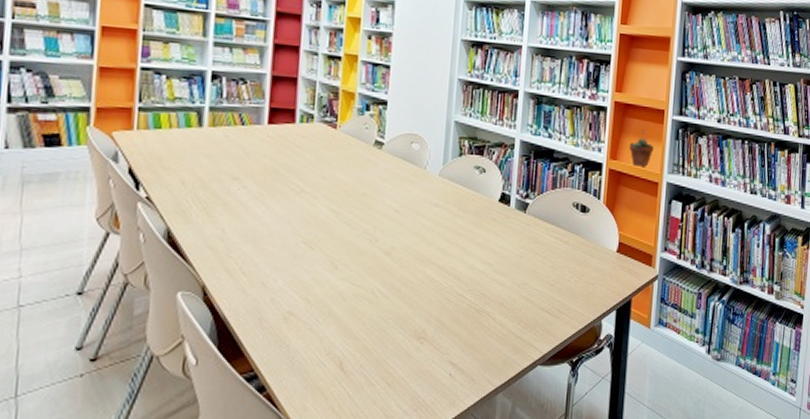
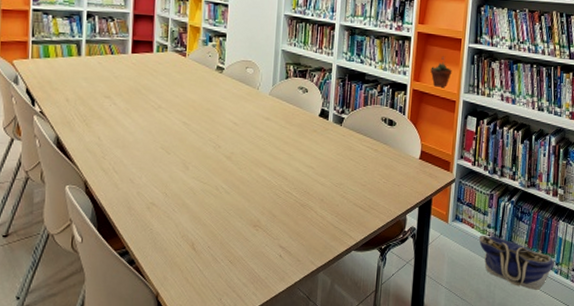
tote bag: none [685,341,770,406] -> present [478,235,553,290]

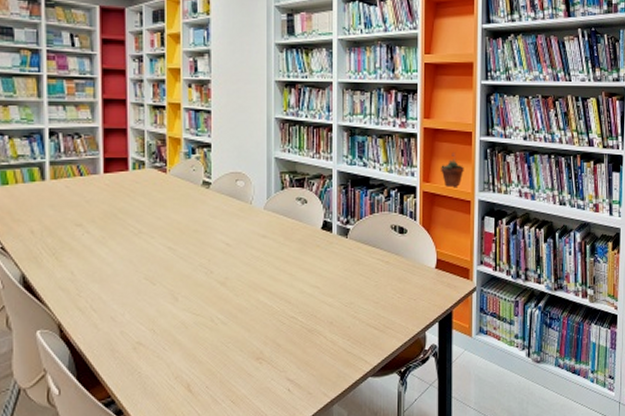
tote bag: present [478,235,553,290] -> none [506,346,588,403]

